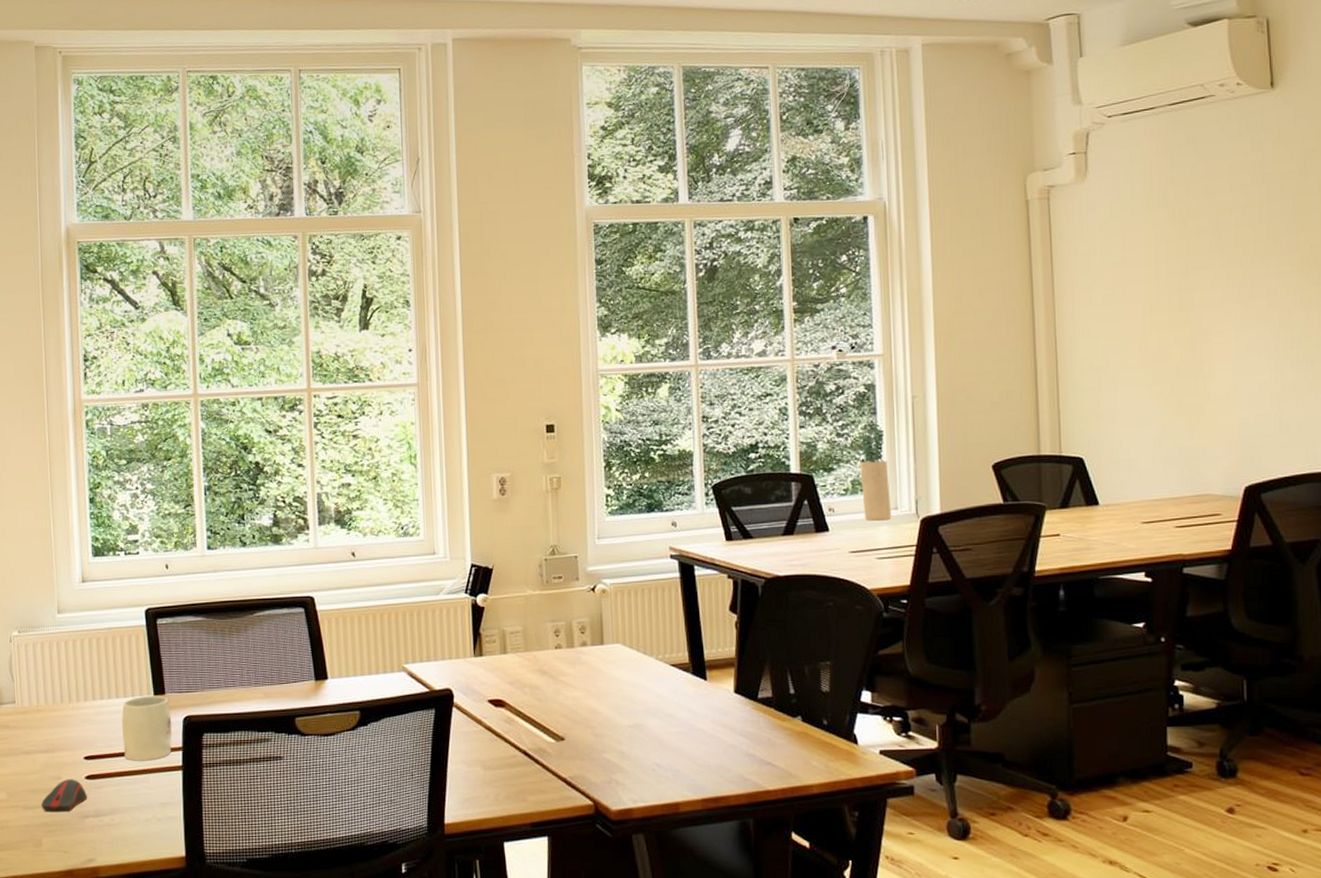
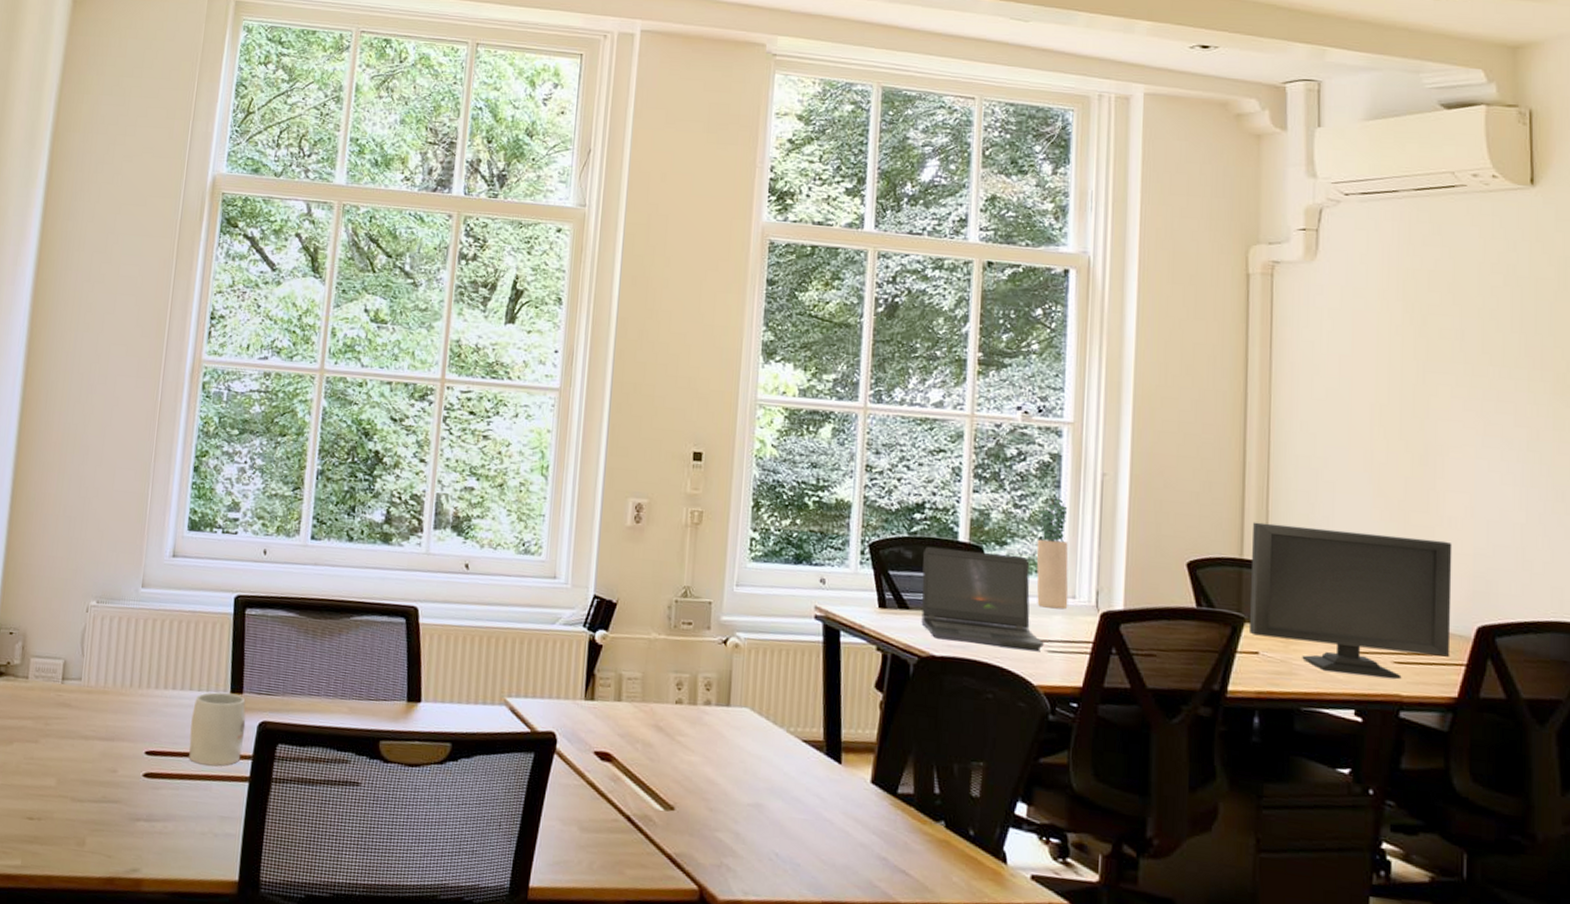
computer mouse: present [41,779,88,812] -> none [91,773,143,811]
laptop computer: none [761,478,874,561] -> present [921,546,1044,651]
computer monitor: none [1047,416,1223,542] -> present [1250,522,1453,679]

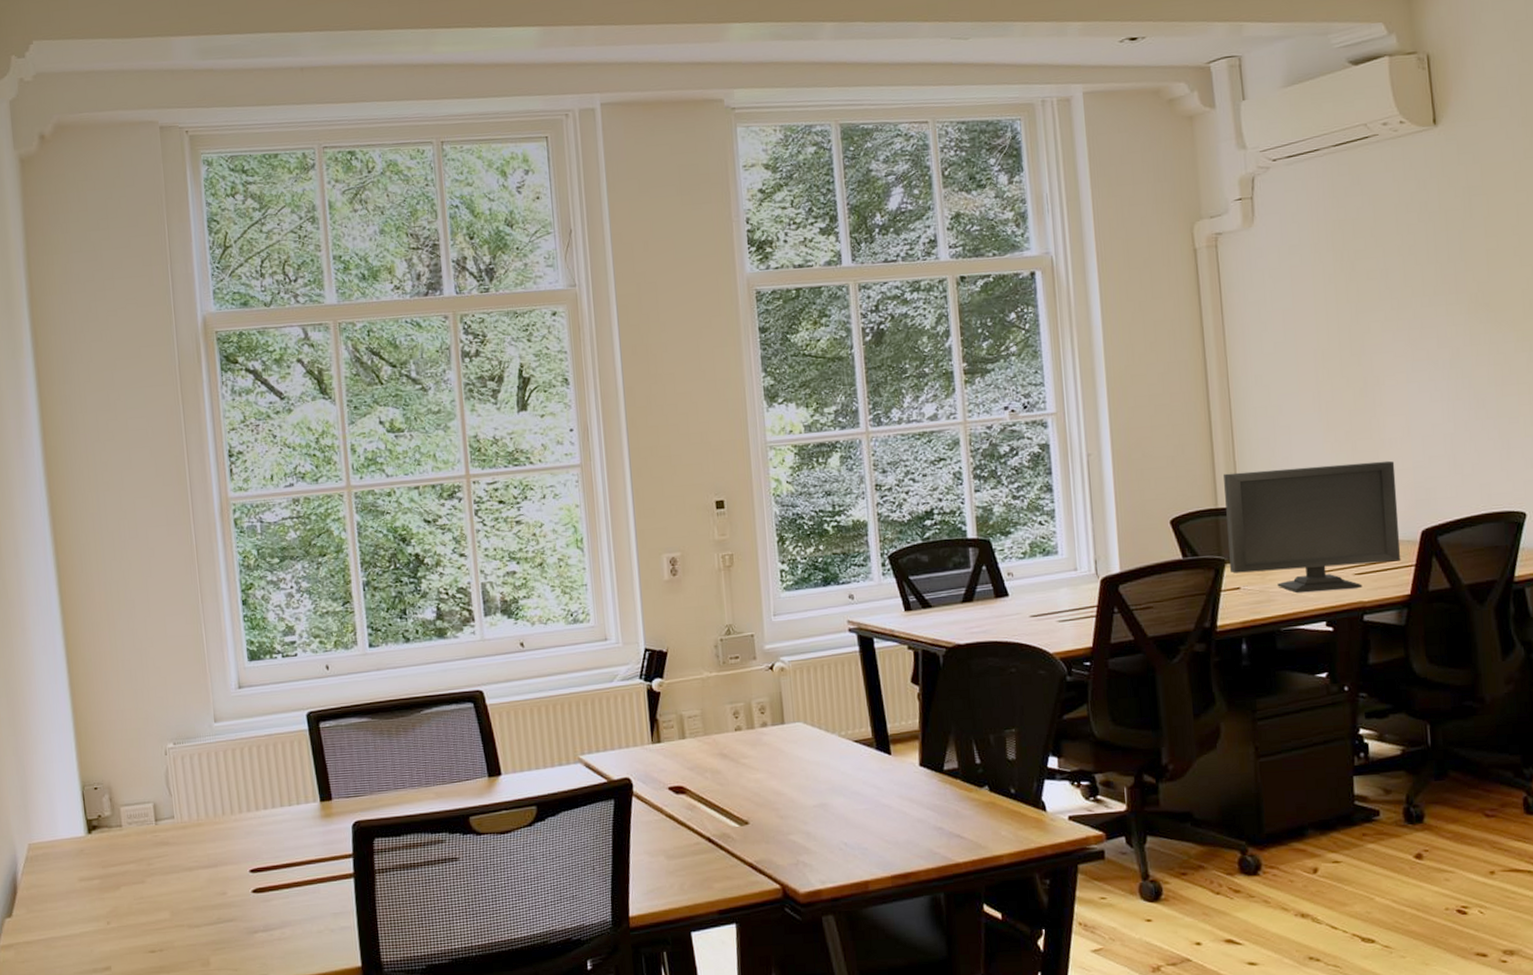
mug: present [189,692,246,767] -> none [287,801,342,871]
laptop computer: present [921,546,1044,651] -> none [938,541,1055,629]
vase: present [1036,494,1069,610] -> none [1037,479,1072,584]

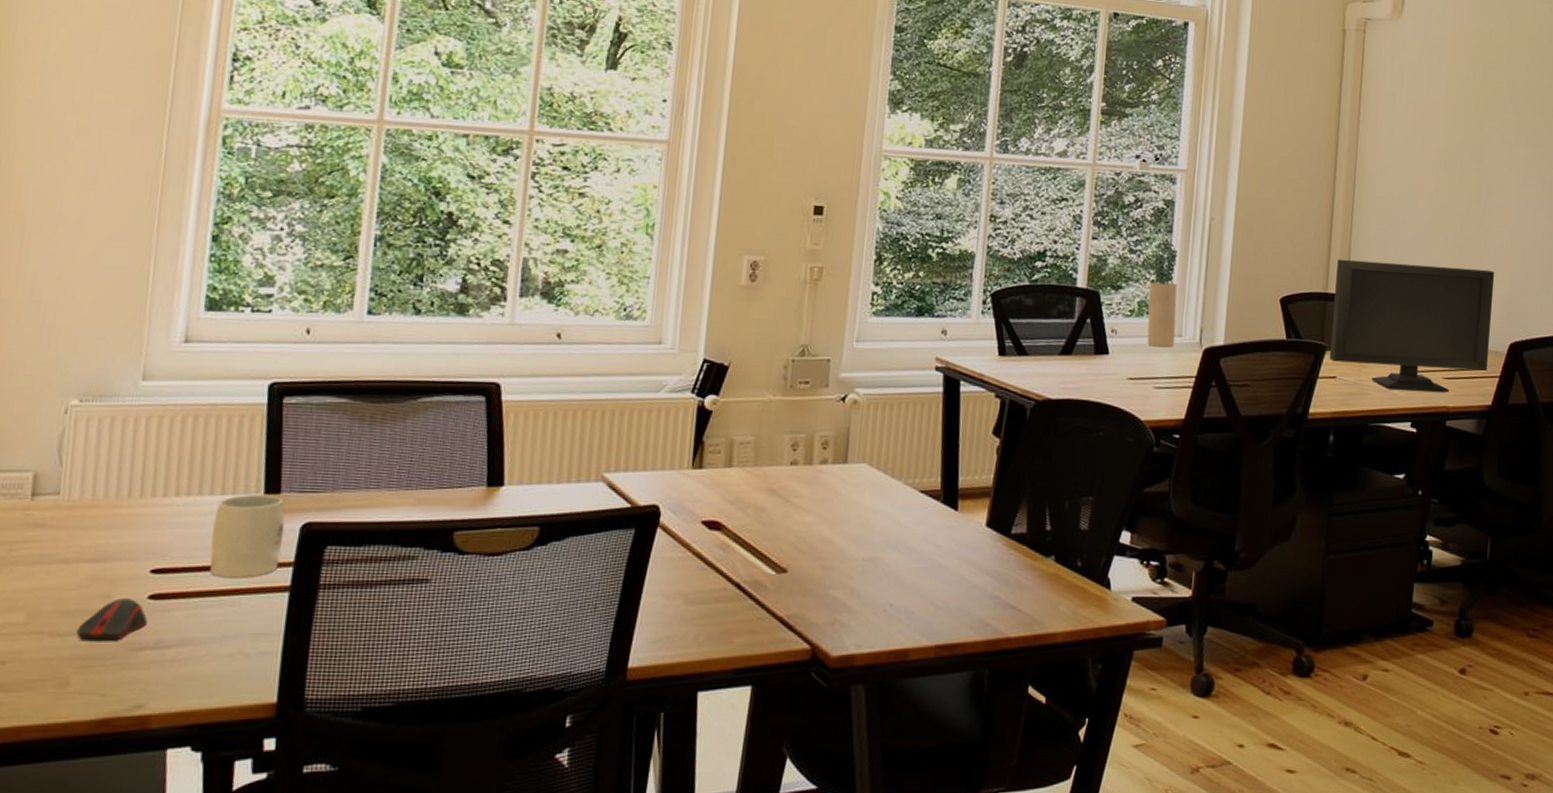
computer mouse: none [207,894,256,930] -> present [76,598,148,642]
mug: none [287,801,342,871] -> present [209,494,285,578]
vase: none [1037,479,1072,584] -> present [1147,238,1178,348]

